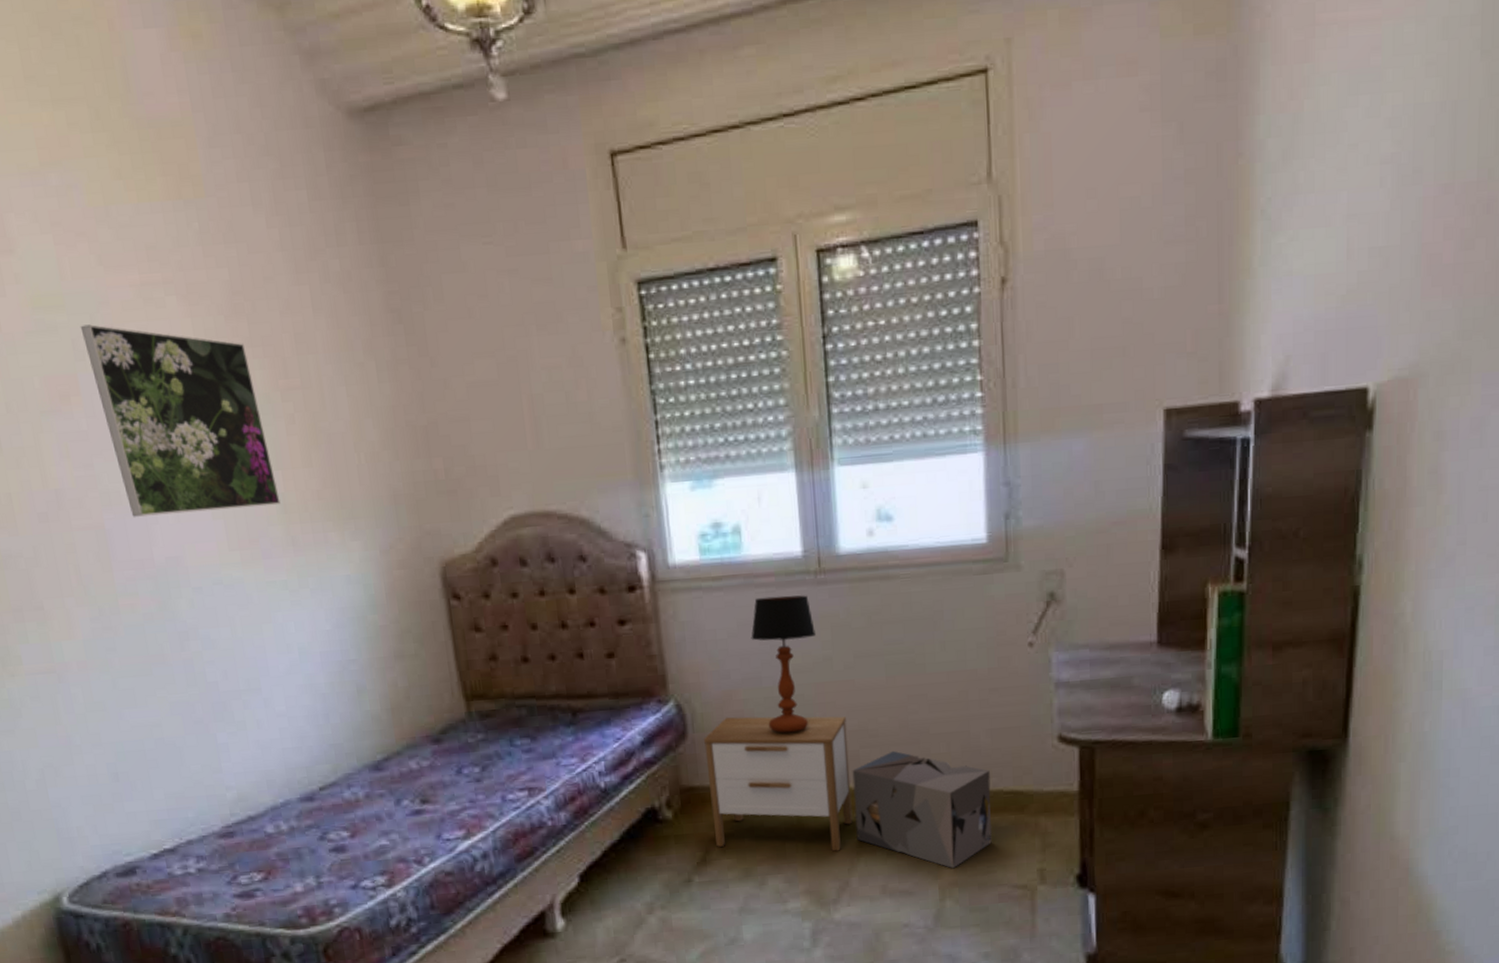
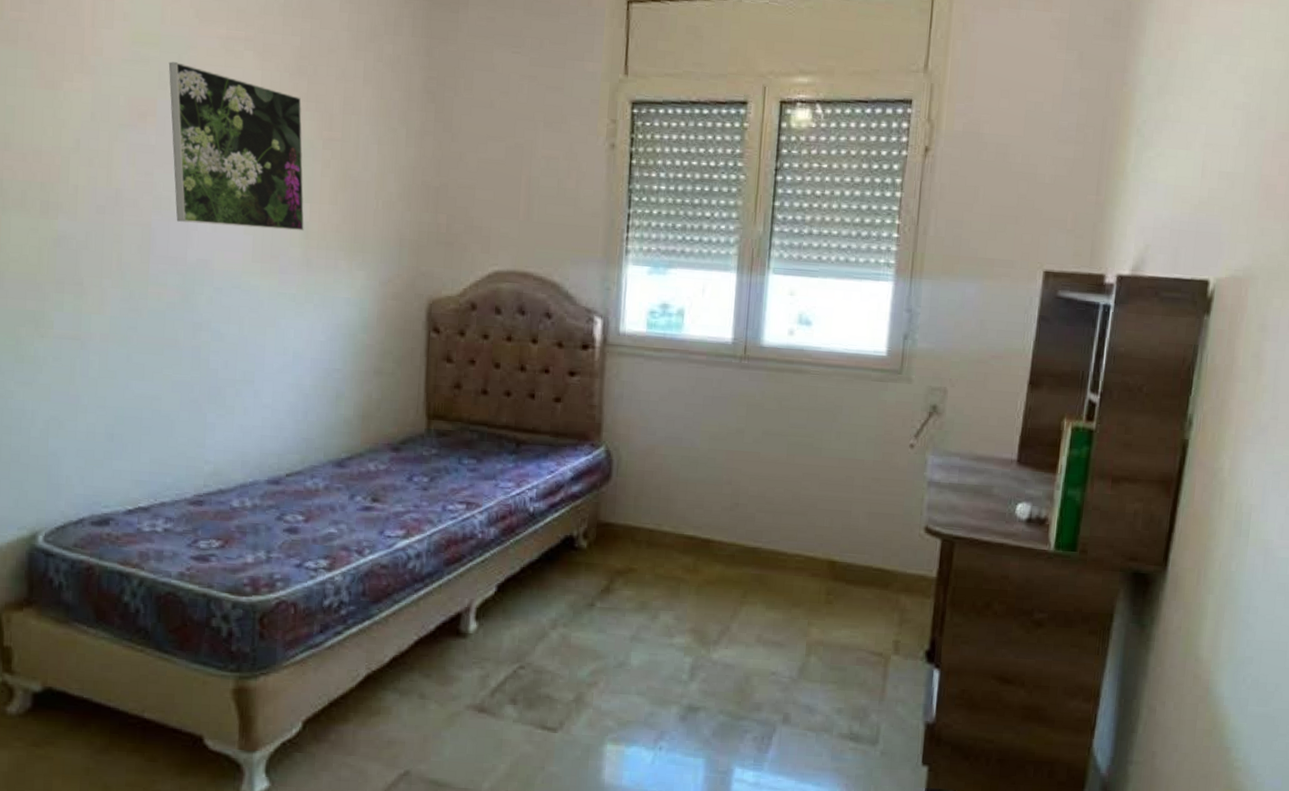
nightstand: present [703,716,853,852] -> none [620,468,748,599]
table lamp: present [751,595,816,733] -> none [678,371,734,489]
cardboard box: present [852,750,992,869] -> none [742,518,864,629]

